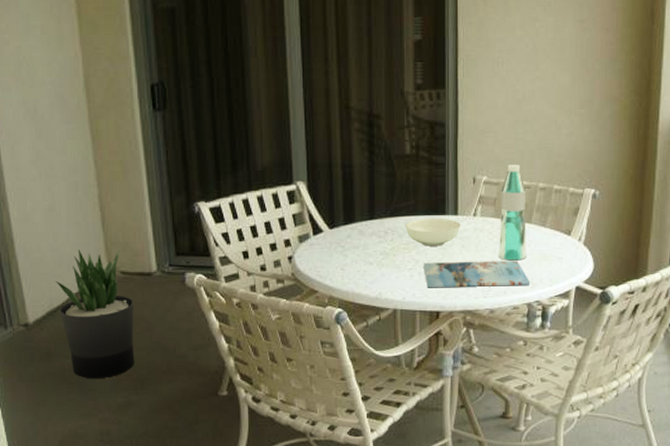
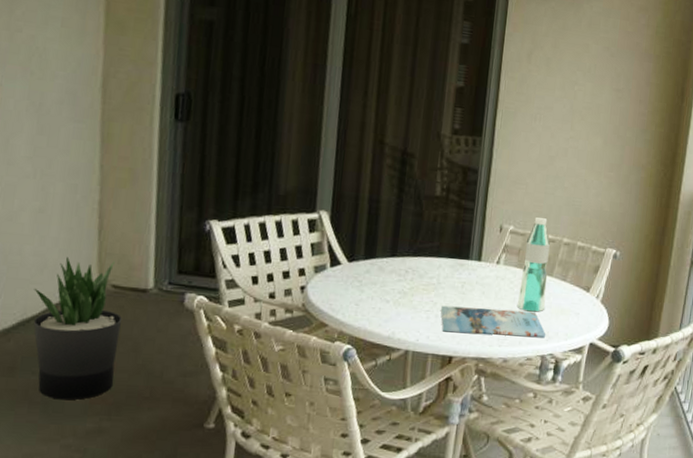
bowl: present [405,218,461,246] -> none [426,261,483,291]

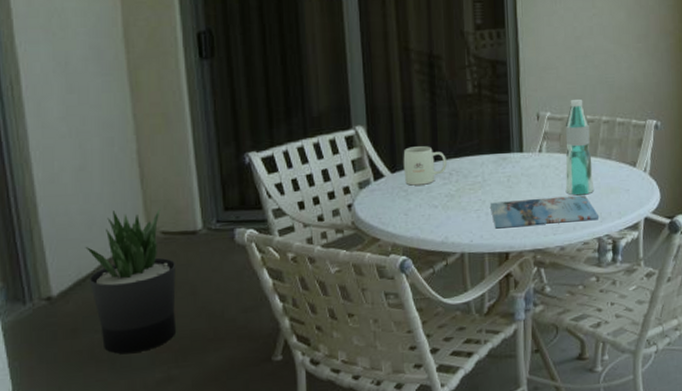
mug: none [360,239,405,279] -> present [403,146,447,186]

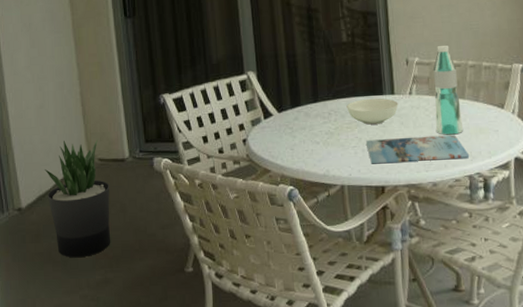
mug: present [403,146,447,186] -> none [288,89,326,124]
bowl: none [470,156,527,186] -> present [346,98,398,125]

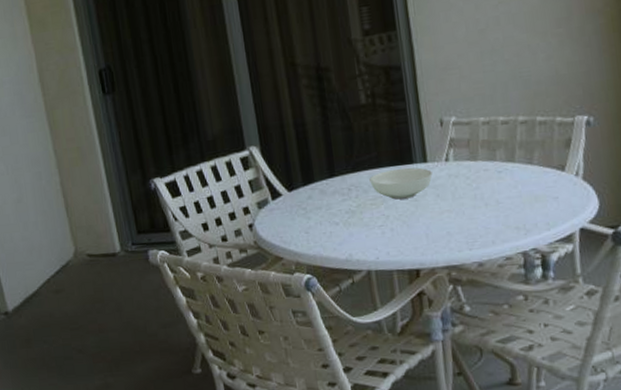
planter: present [44,139,111,258] -> none [29,233,109,363]
magazine: present [366,135,470,164] -> none [395,205,523,245]
water bottle: present [433,45,463,135] -> none [474,99,514,206]

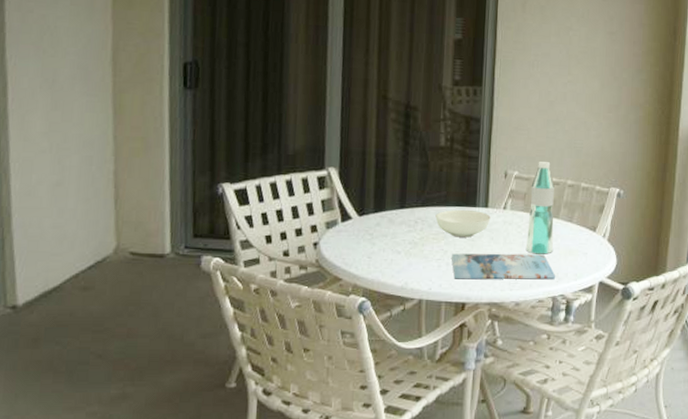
magazine: none [395,205,523,245] -> present [452,253,556,280]
water bottle: none [474,99,514,206] -> present [525,161,554,254]

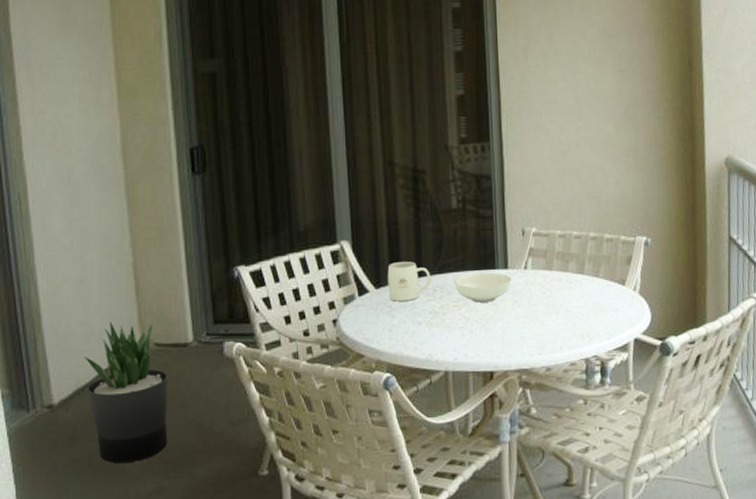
planter: none [54,228,142,368] -> present [84,320,169,464]
mug: none [371,192,413,230] -> present [387,261,431,302]
magazine: present [452,253,556,280] -> none [475,314,587,347]
water bottle: present [525,161,554,254] -> none [551,214,581,314]

